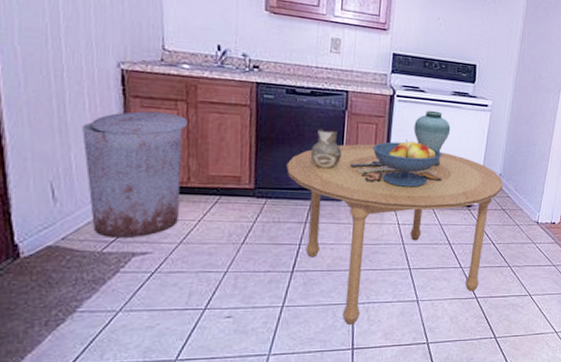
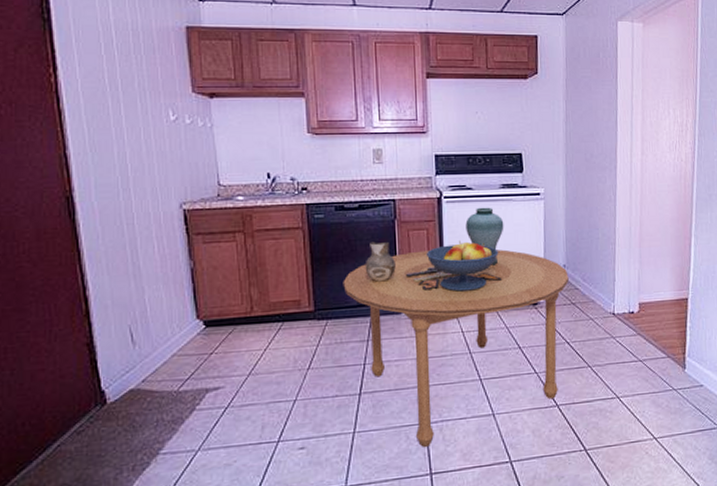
trash can: present [82,111,188,239] -> none [154,245,246,376]

